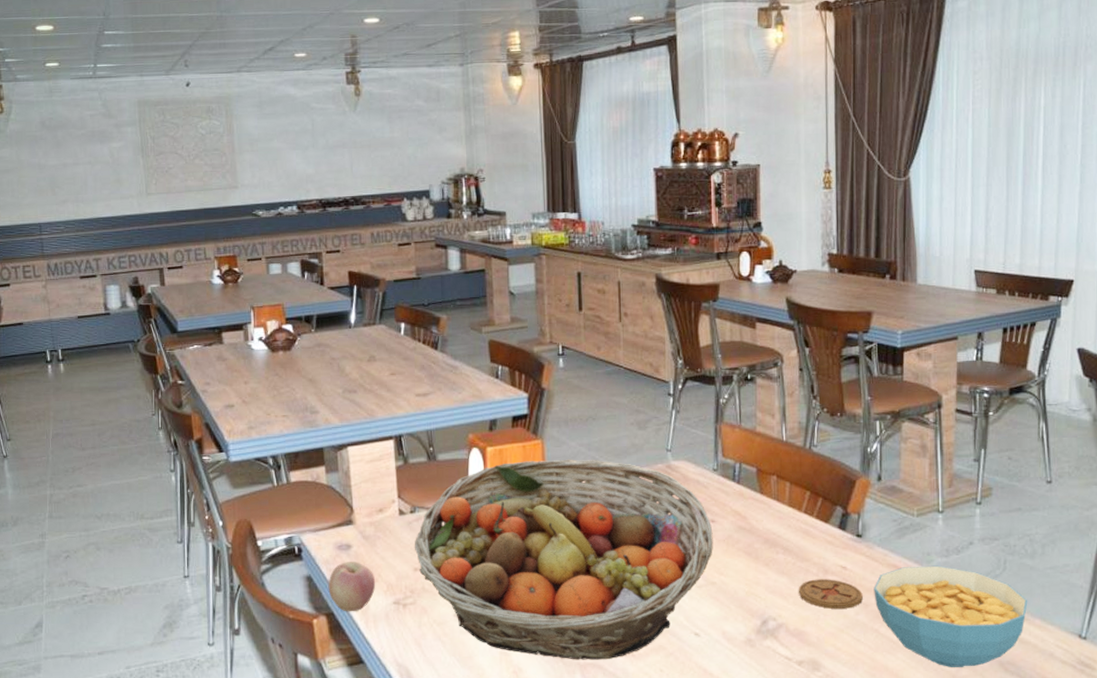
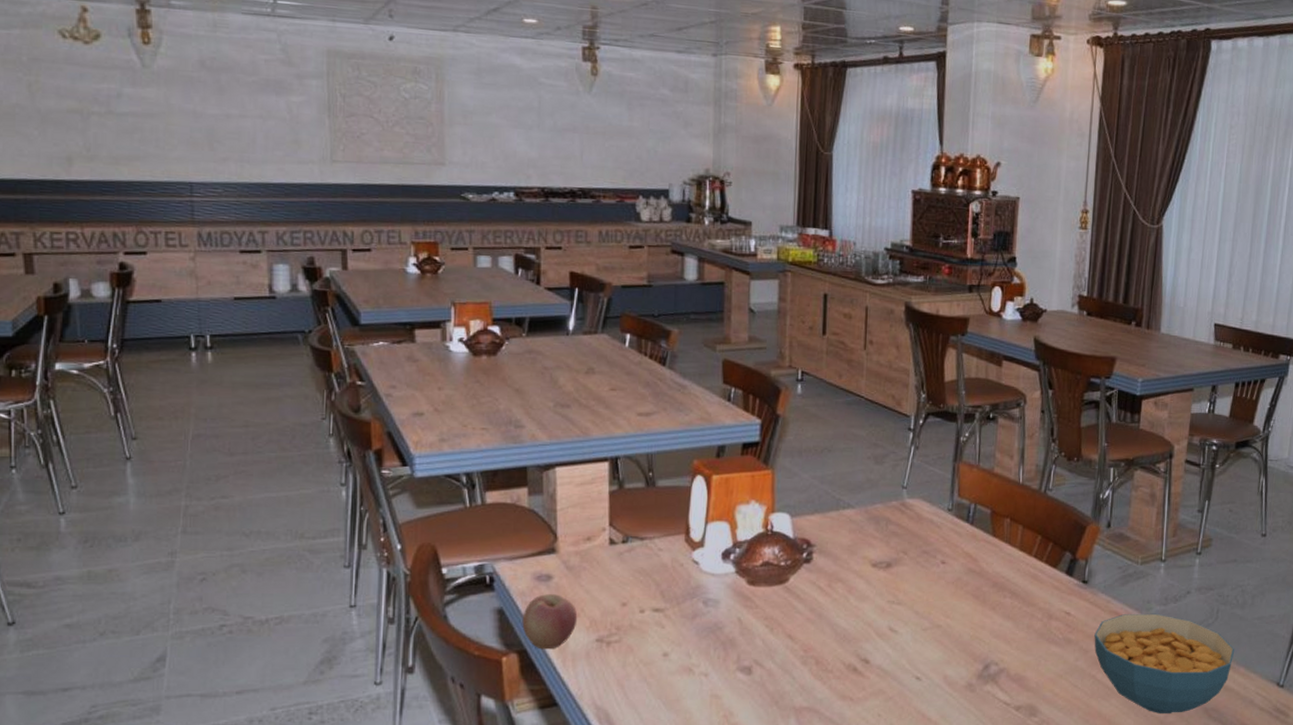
fruit basket: present [414,459,713,660] -> none [623,492,943,704]
coaster: present [798,579,863,609] -> none [1021,624,1084,654]

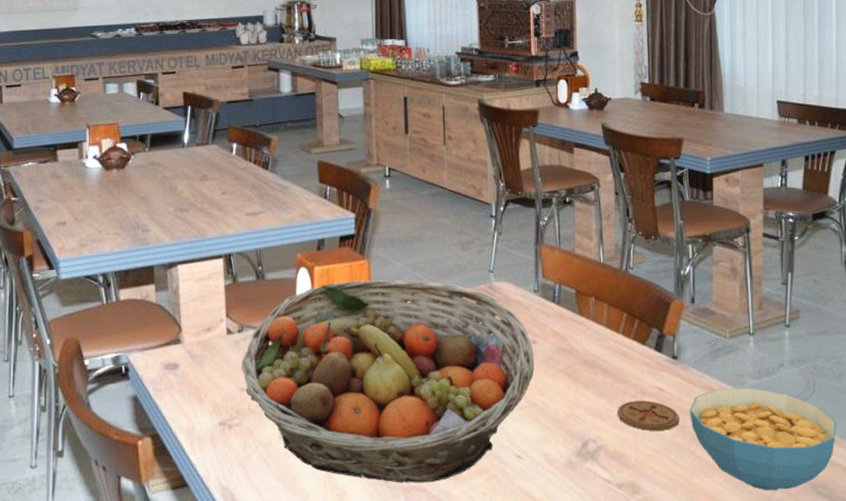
apple: present [522,593,578,650] -> none [154,380,202,433]
fruit basket: none [623,492,943,704] -> present [241,279,535,483]
coaster: none [1021,624,1084,654] -> present [617,400,679,431]

